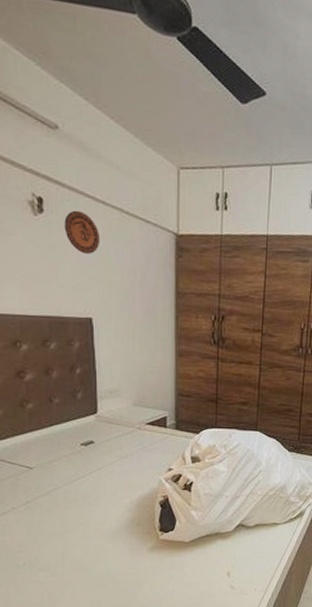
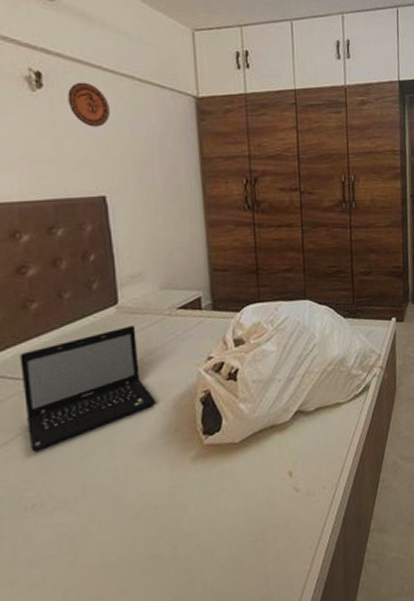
laptop: none [17,433,123,524] -> present [20,326,156,453]

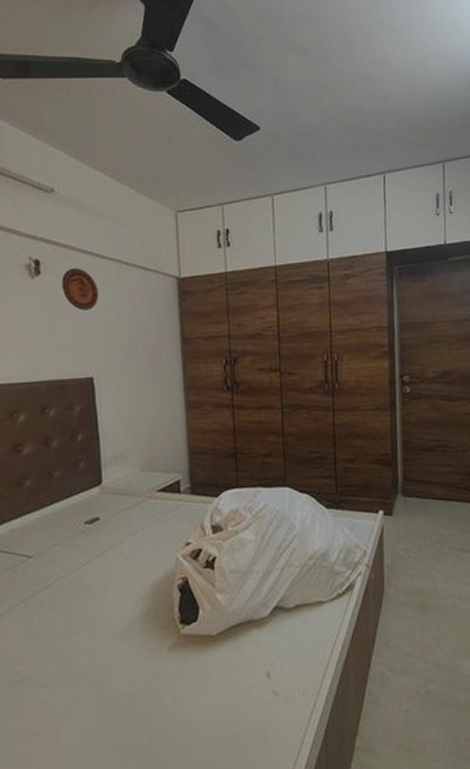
laptop: present [20,326,156,453] -> none [14,507,135,627]

